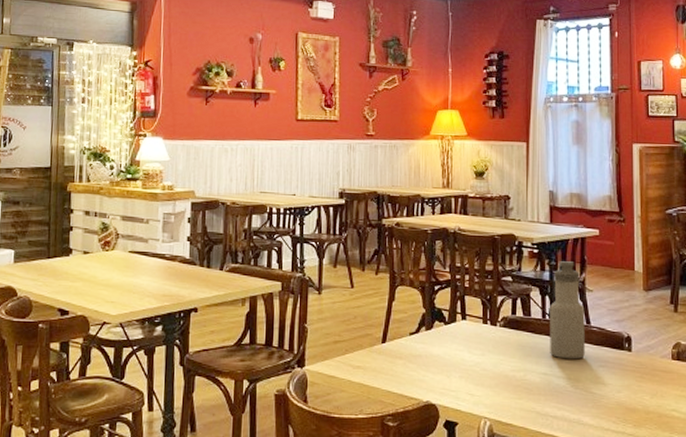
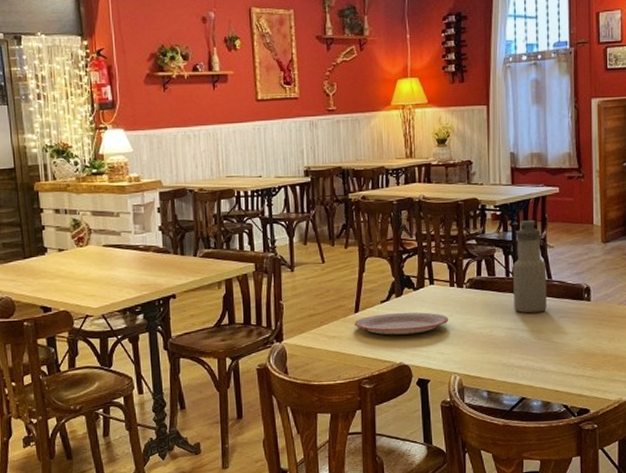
plate: none [381,346,481,371] -> present [355,312,449,335]

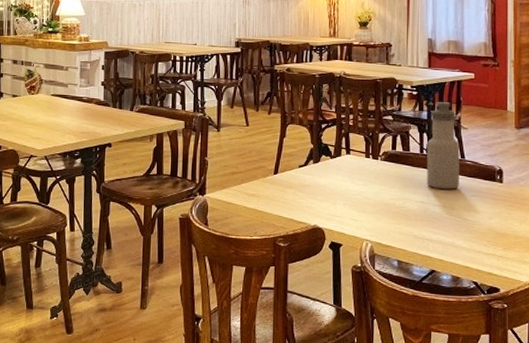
plate: present [355,312,449,335] -> none [273,177,363,199]

